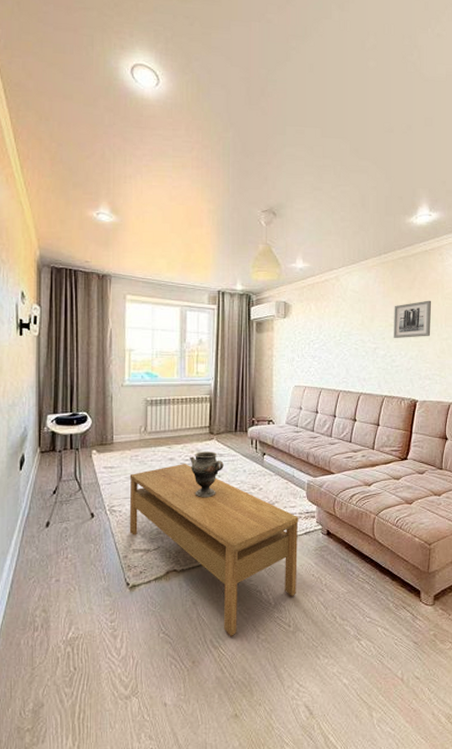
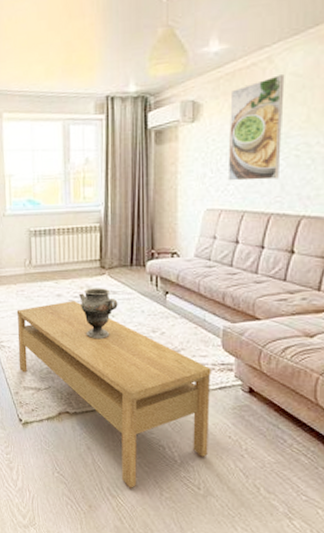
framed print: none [310,290,347,365] -> present [227,74,285,181]

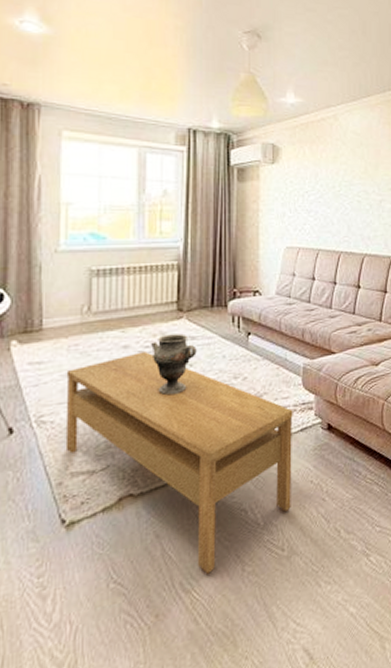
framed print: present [227,74,285,181] -> none [304,131,347,221]

